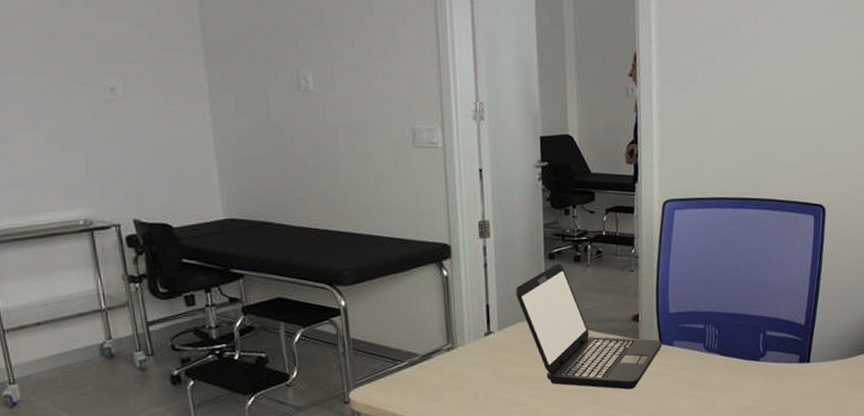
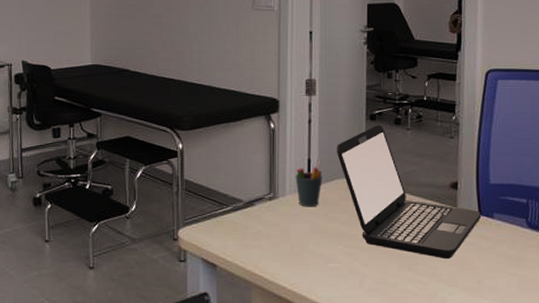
pen holder: none [474,303,503,354] -> present [295,158,323,207]

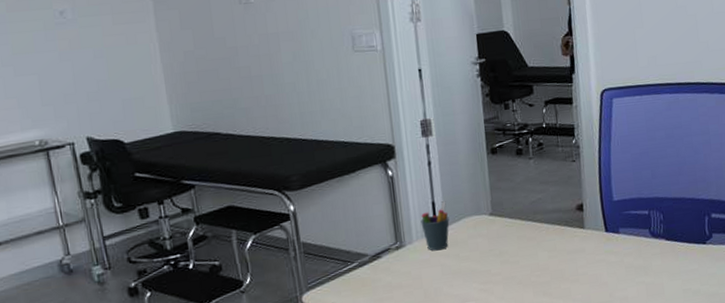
laptop: present [337,124,482,259] -> none [460,157,608,279]

